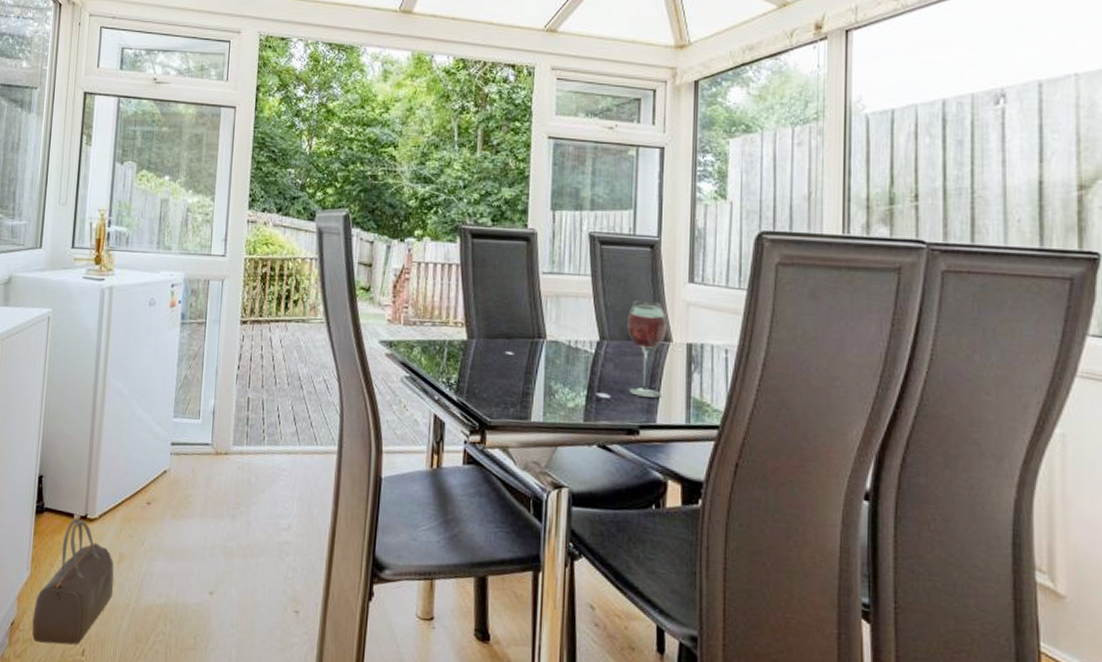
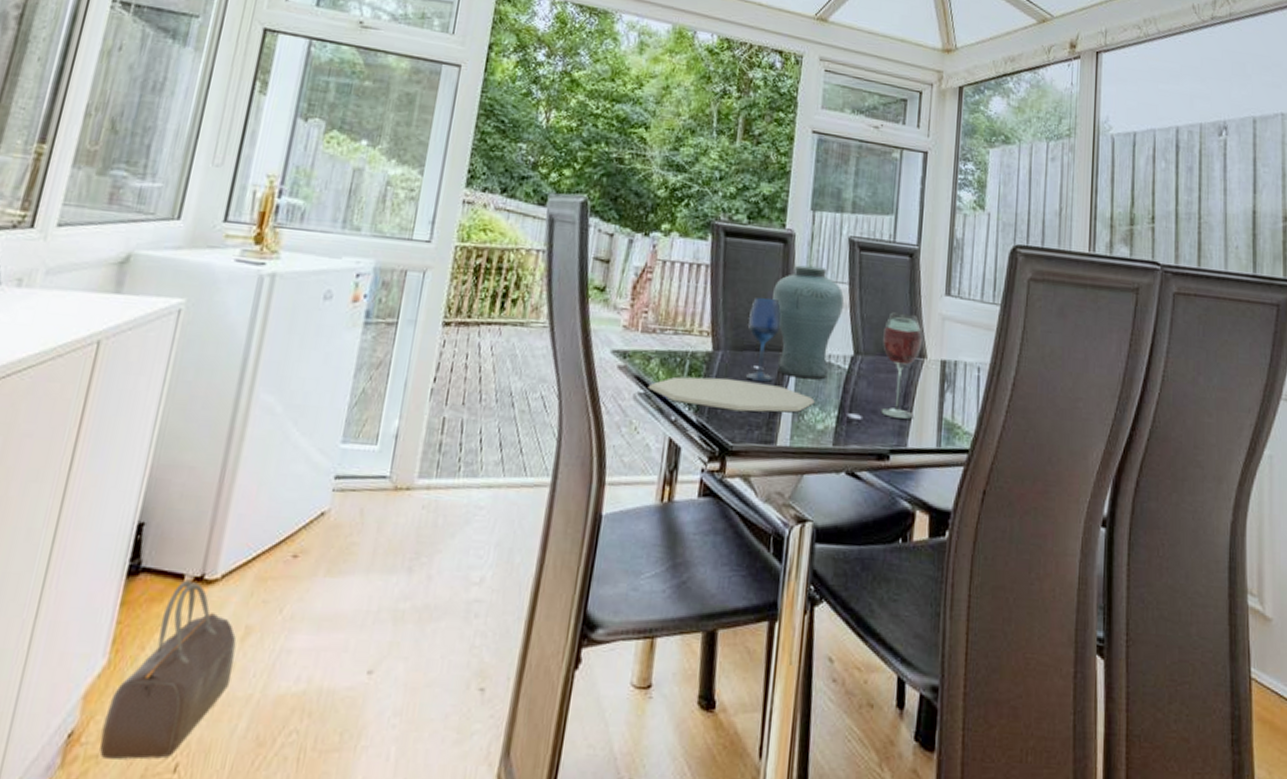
placemat: none [412,362,564,392] -> present [648,376,815,413]
wineglass: none [498,290,529,366] -> present [745,297,781,382]
vase: none [519,261,588,363] -> present [773,265,845,380]

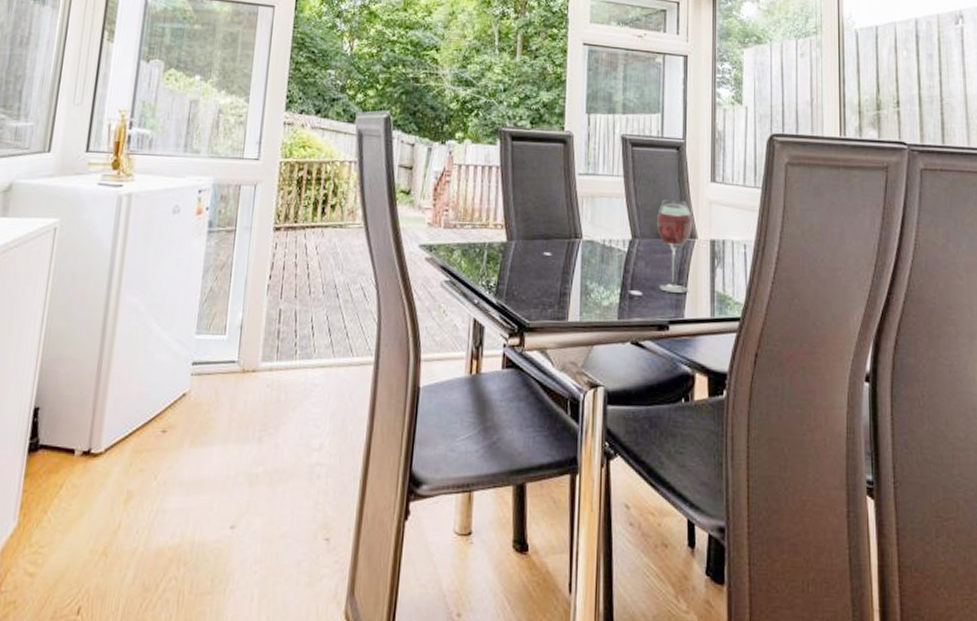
handbag: present [100,579,237,760] -> none [16,454,121,604]
placemat: present [648,376,815,413] -> none [452,264,600,293]
wineglass: present [745,297,781,382] -> none [536,192,566,266]
vase: present [773,265,845,380] -> none [557,162,621,262]

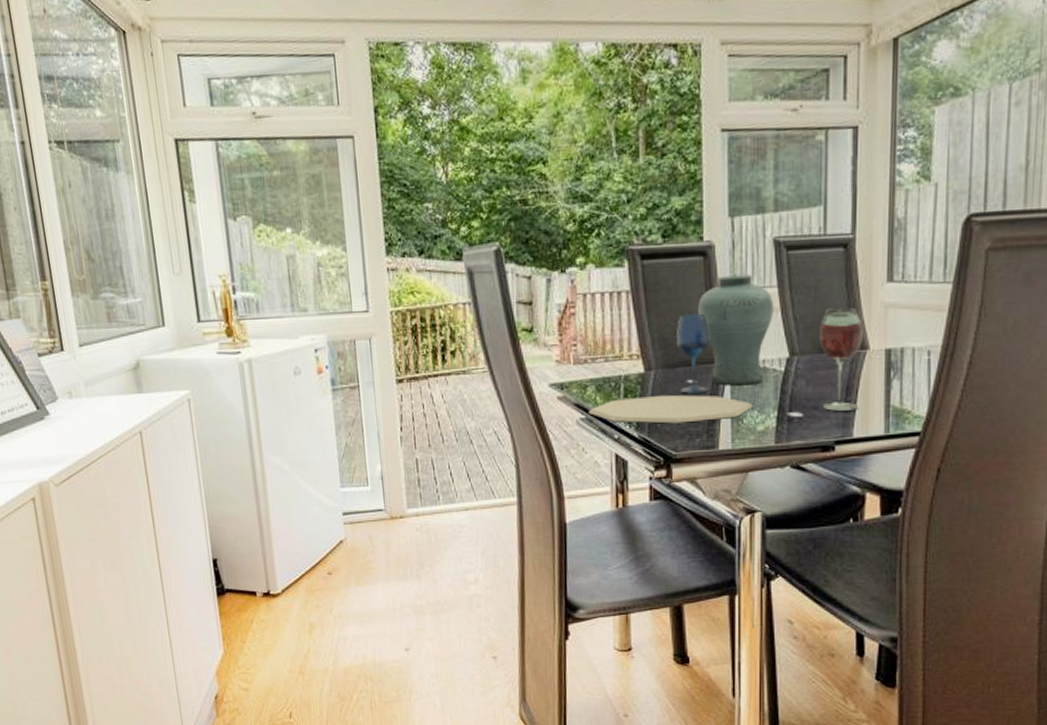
placemat: none [452,264,600,293] -> present [588,394,753,424]
wineglass: none [536,192,566,266] -> present [675,313,710,394]
vase: none [557,162,621,262] -> present [698,274,775,386]

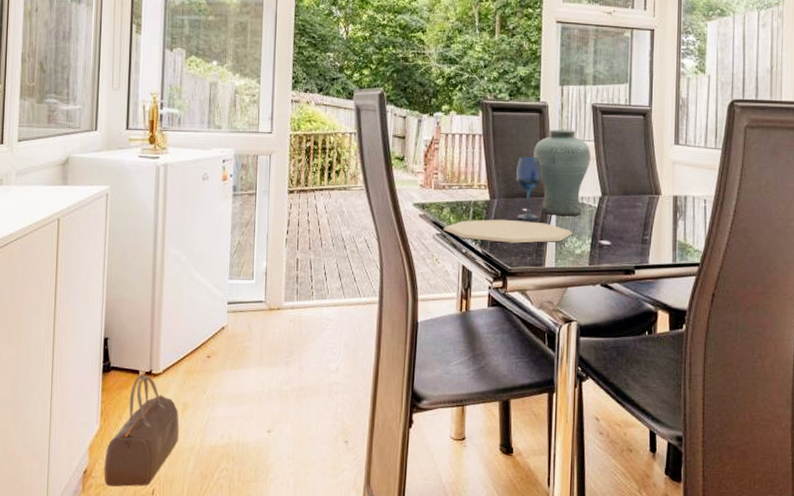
handbag: none [234,595,310,711] -> present [104,374,180,487]
wineglass: present [820,307,863,411] -> none [625,161,656,242]

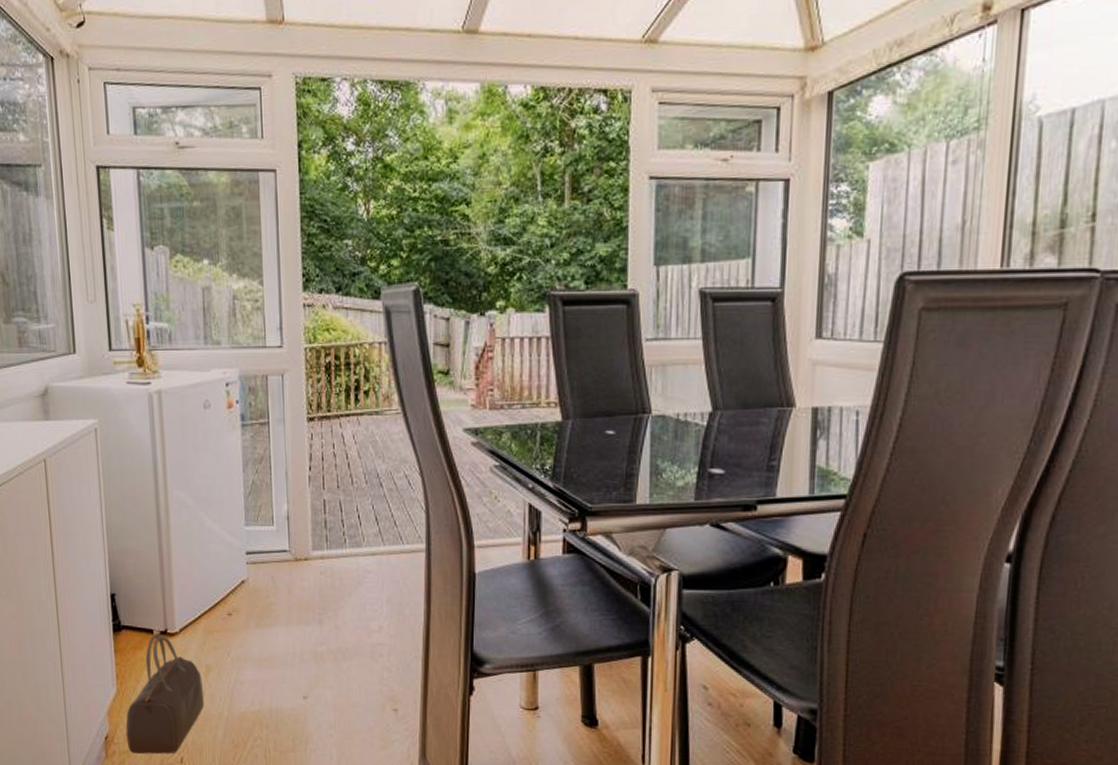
placemat: present [443,219,573,244] -> none [502,445,673,475]
wineglass: present [515,156,542,220] -> none [595,362,631,445]
vase: present [534,129,592,217] -> none [620,325,699,439]

